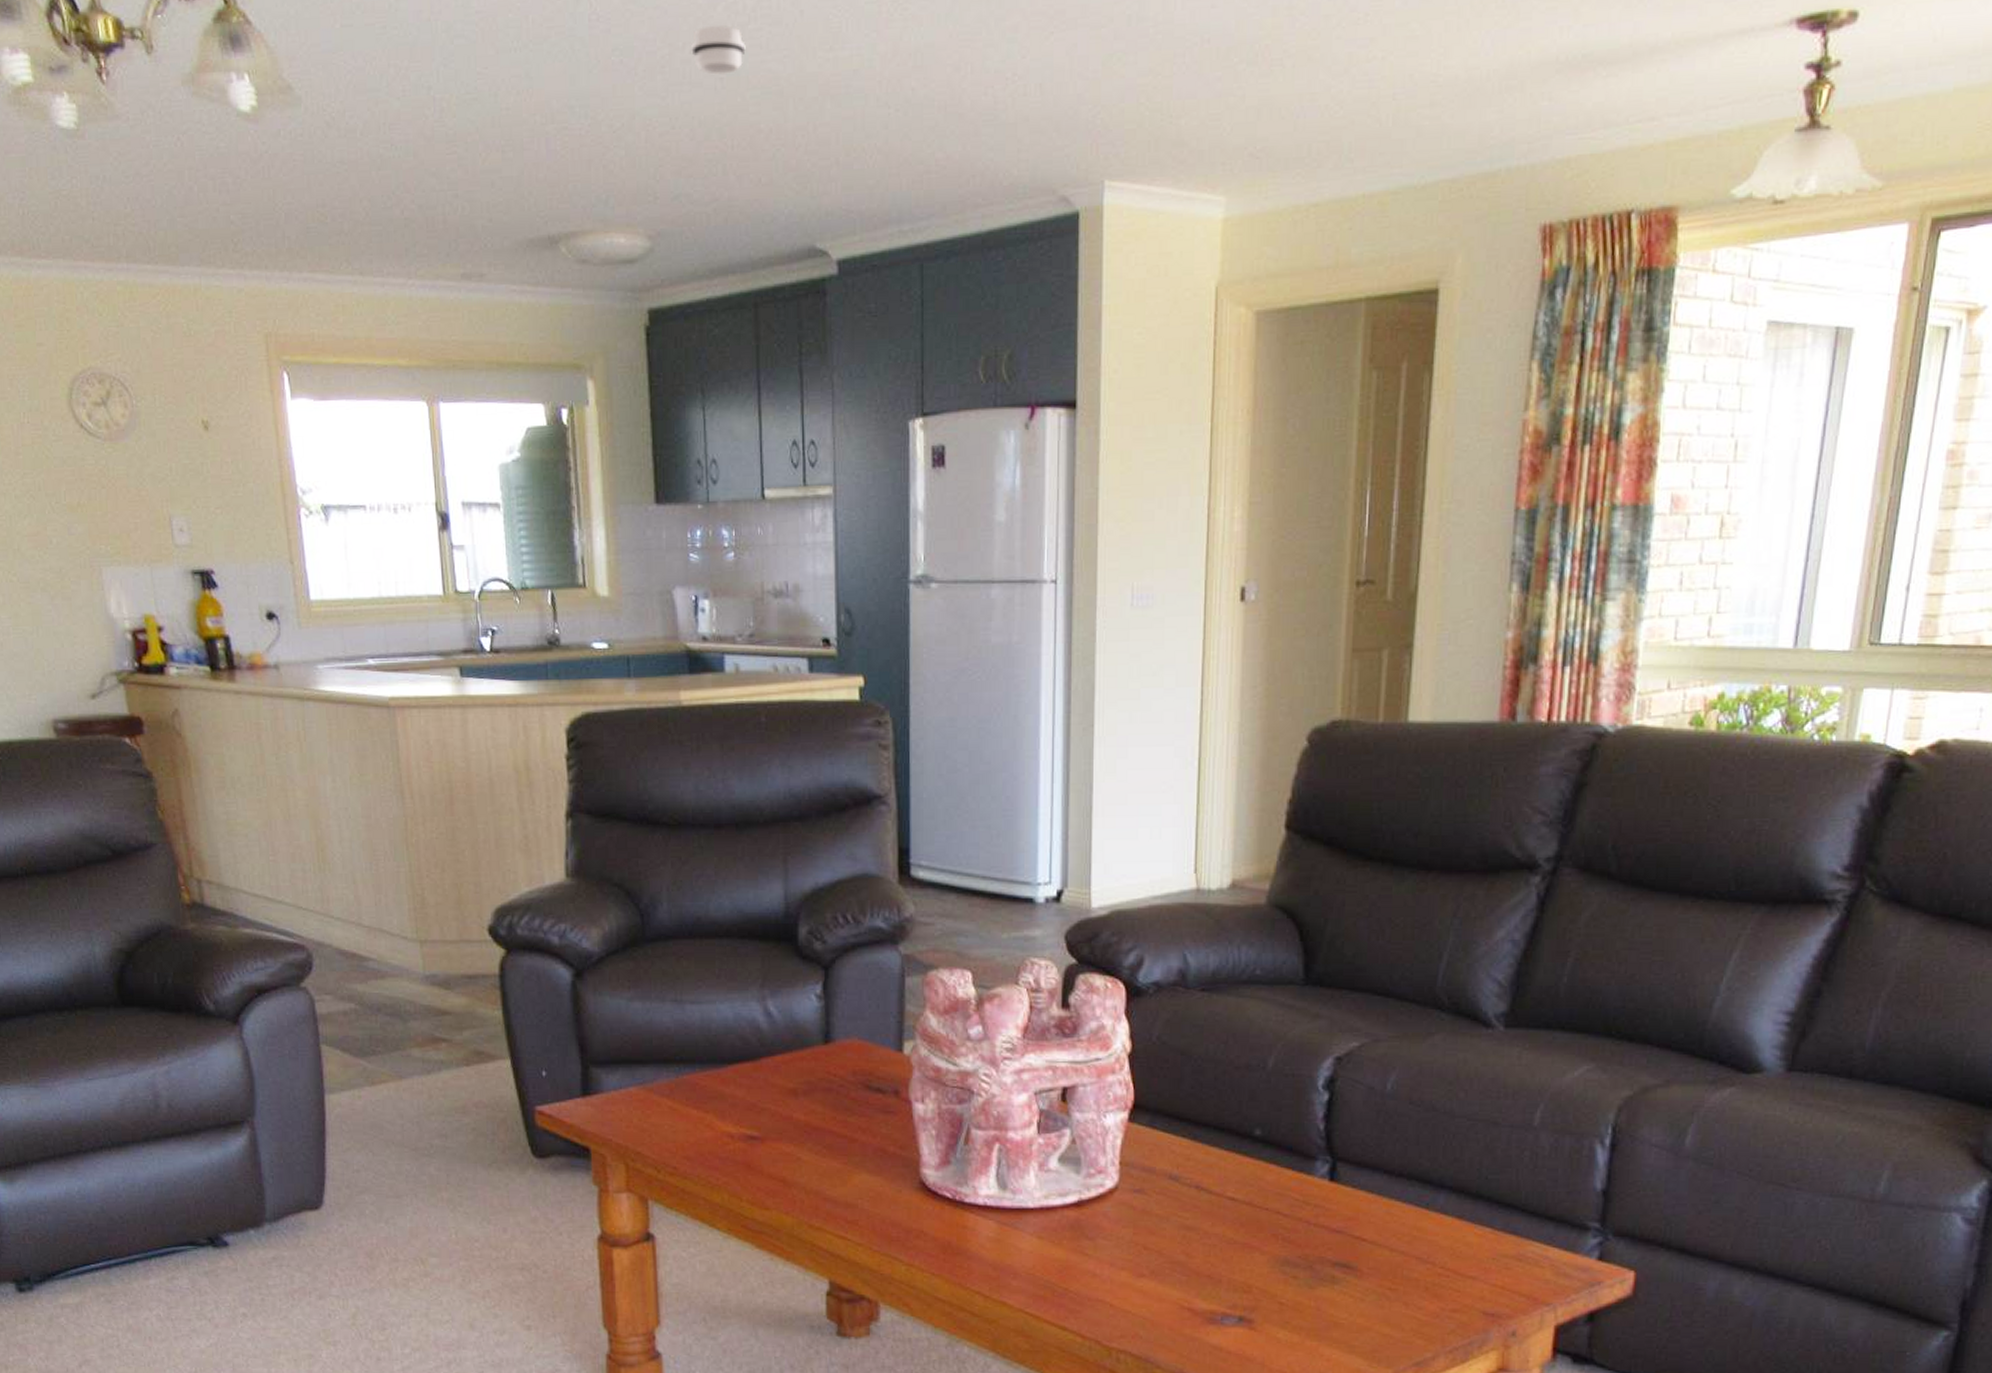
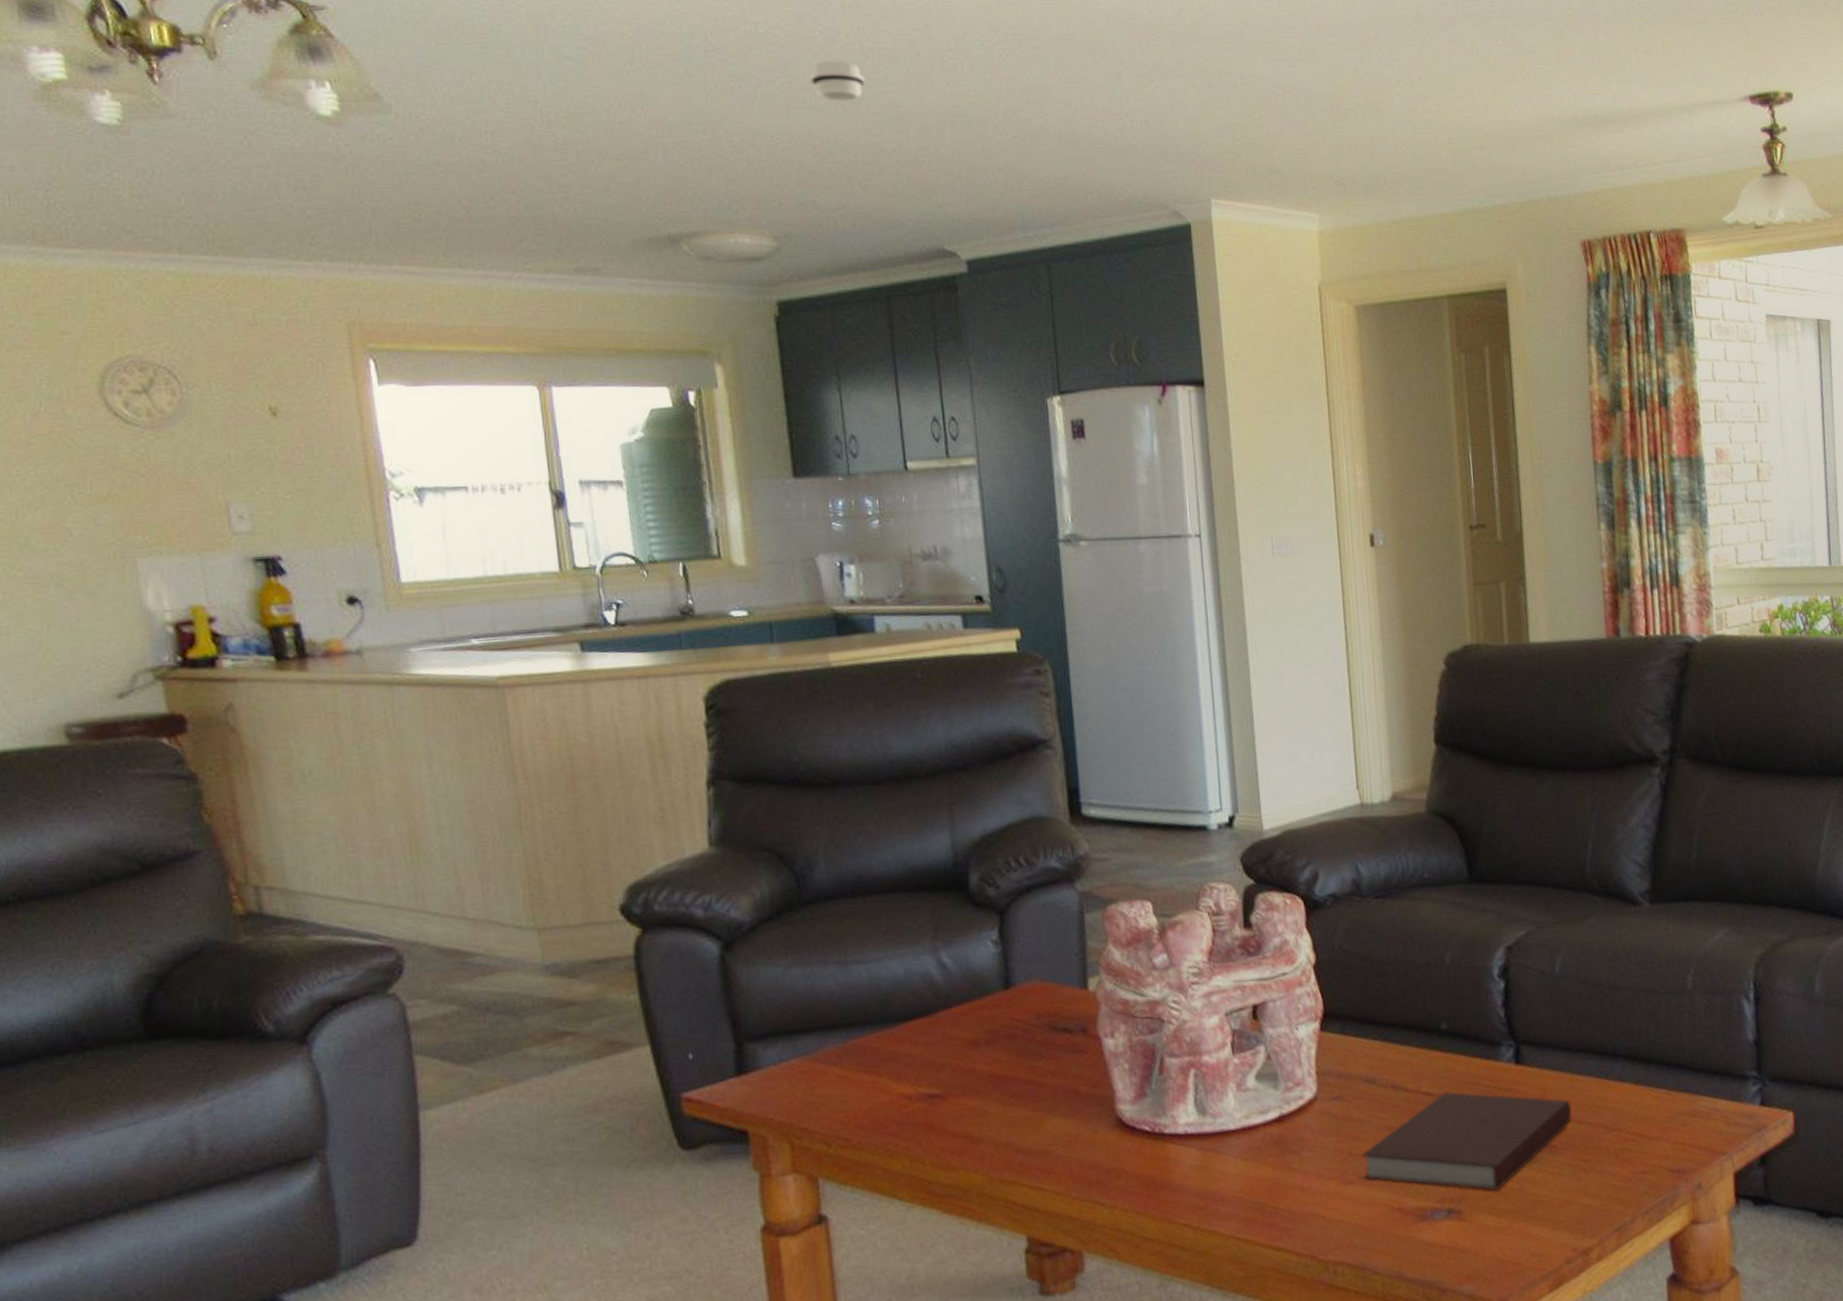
notebook: none [1156,1199,1383,1305] -> present [1361,1091,1572,1191]

